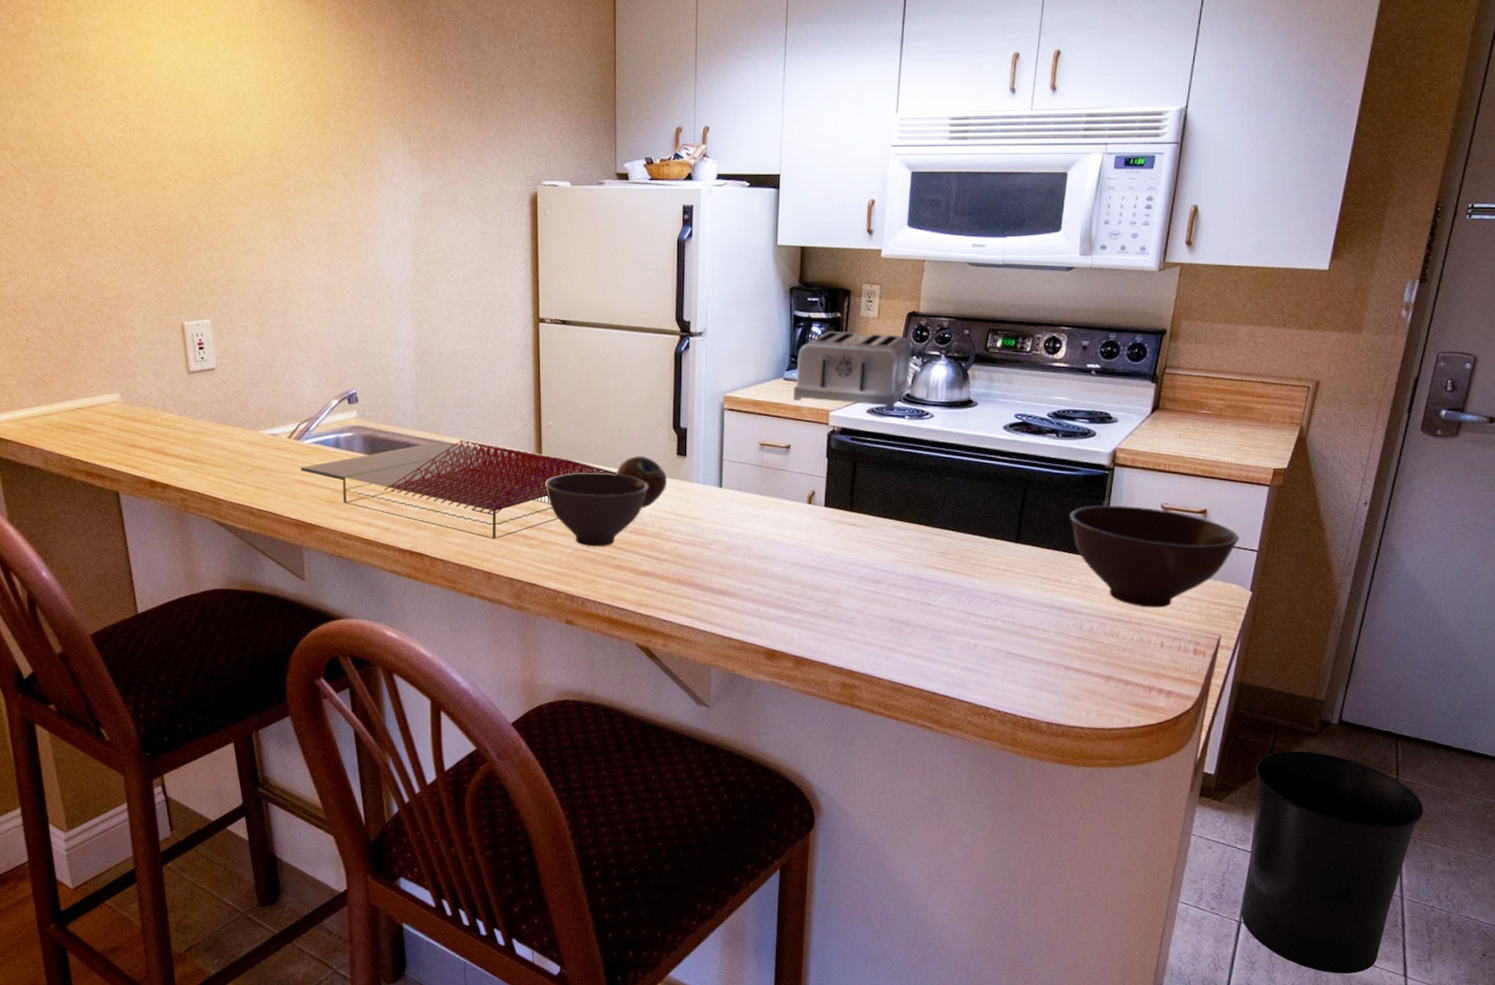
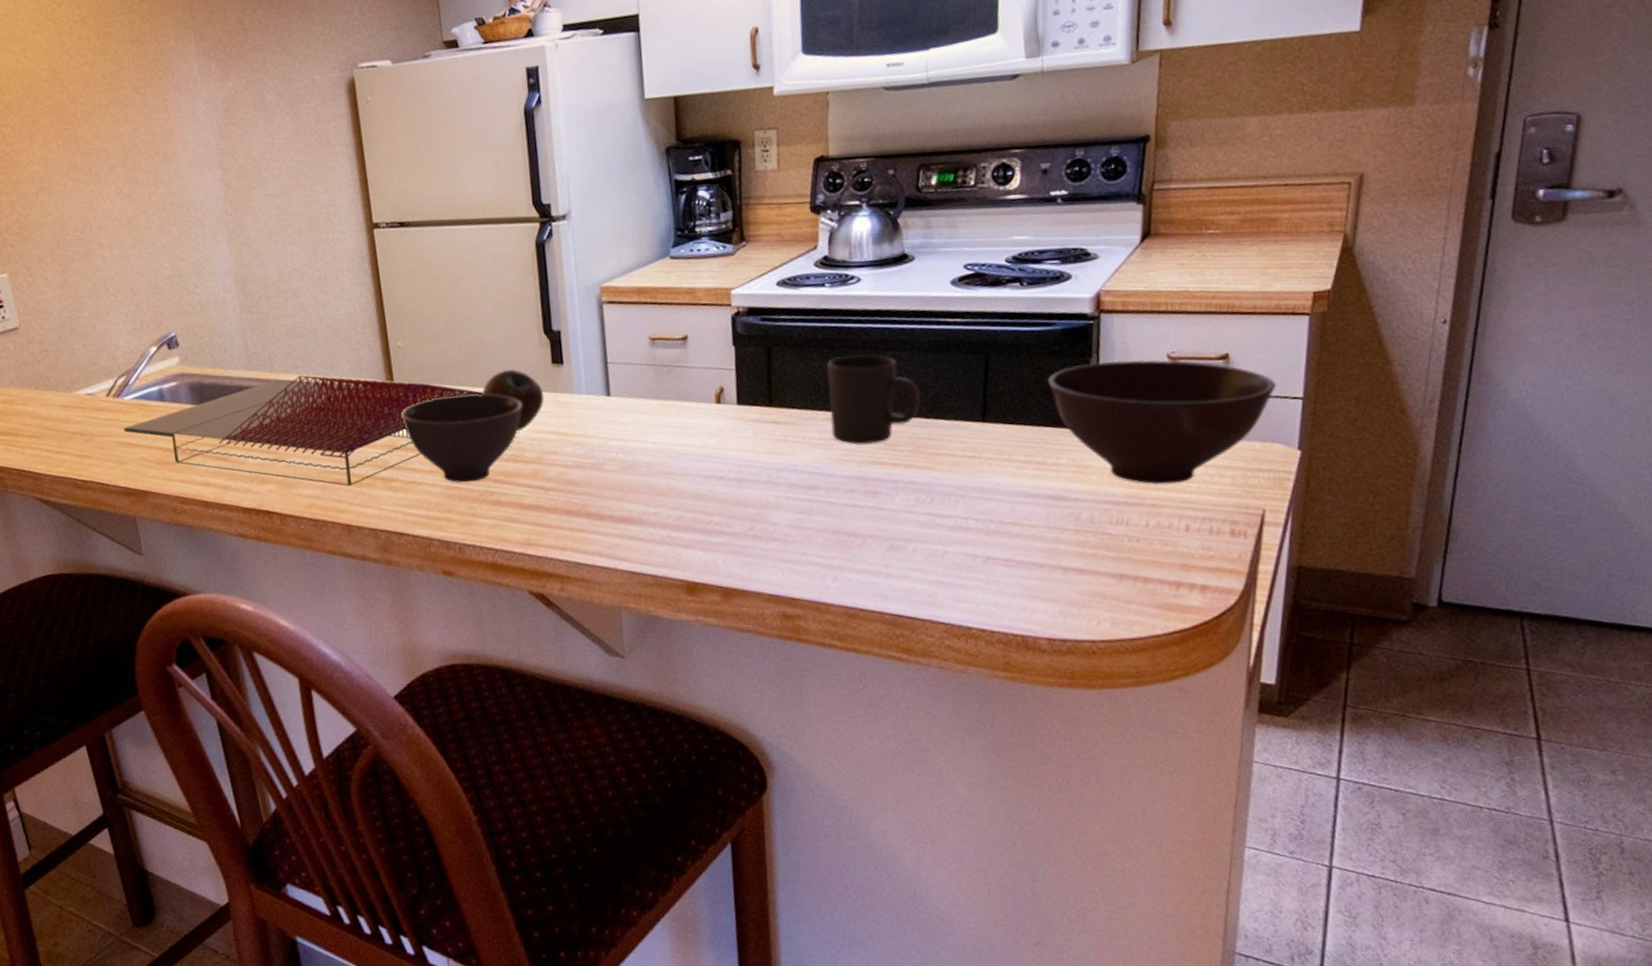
toaster: present [792,330,913,409] -> none [683,187,830,283]
mug: none [897,476,970,550] -> present [826,354,920,444]
waste bin: present [1241,750,1424,974] -> none [1330,644,1570,923]

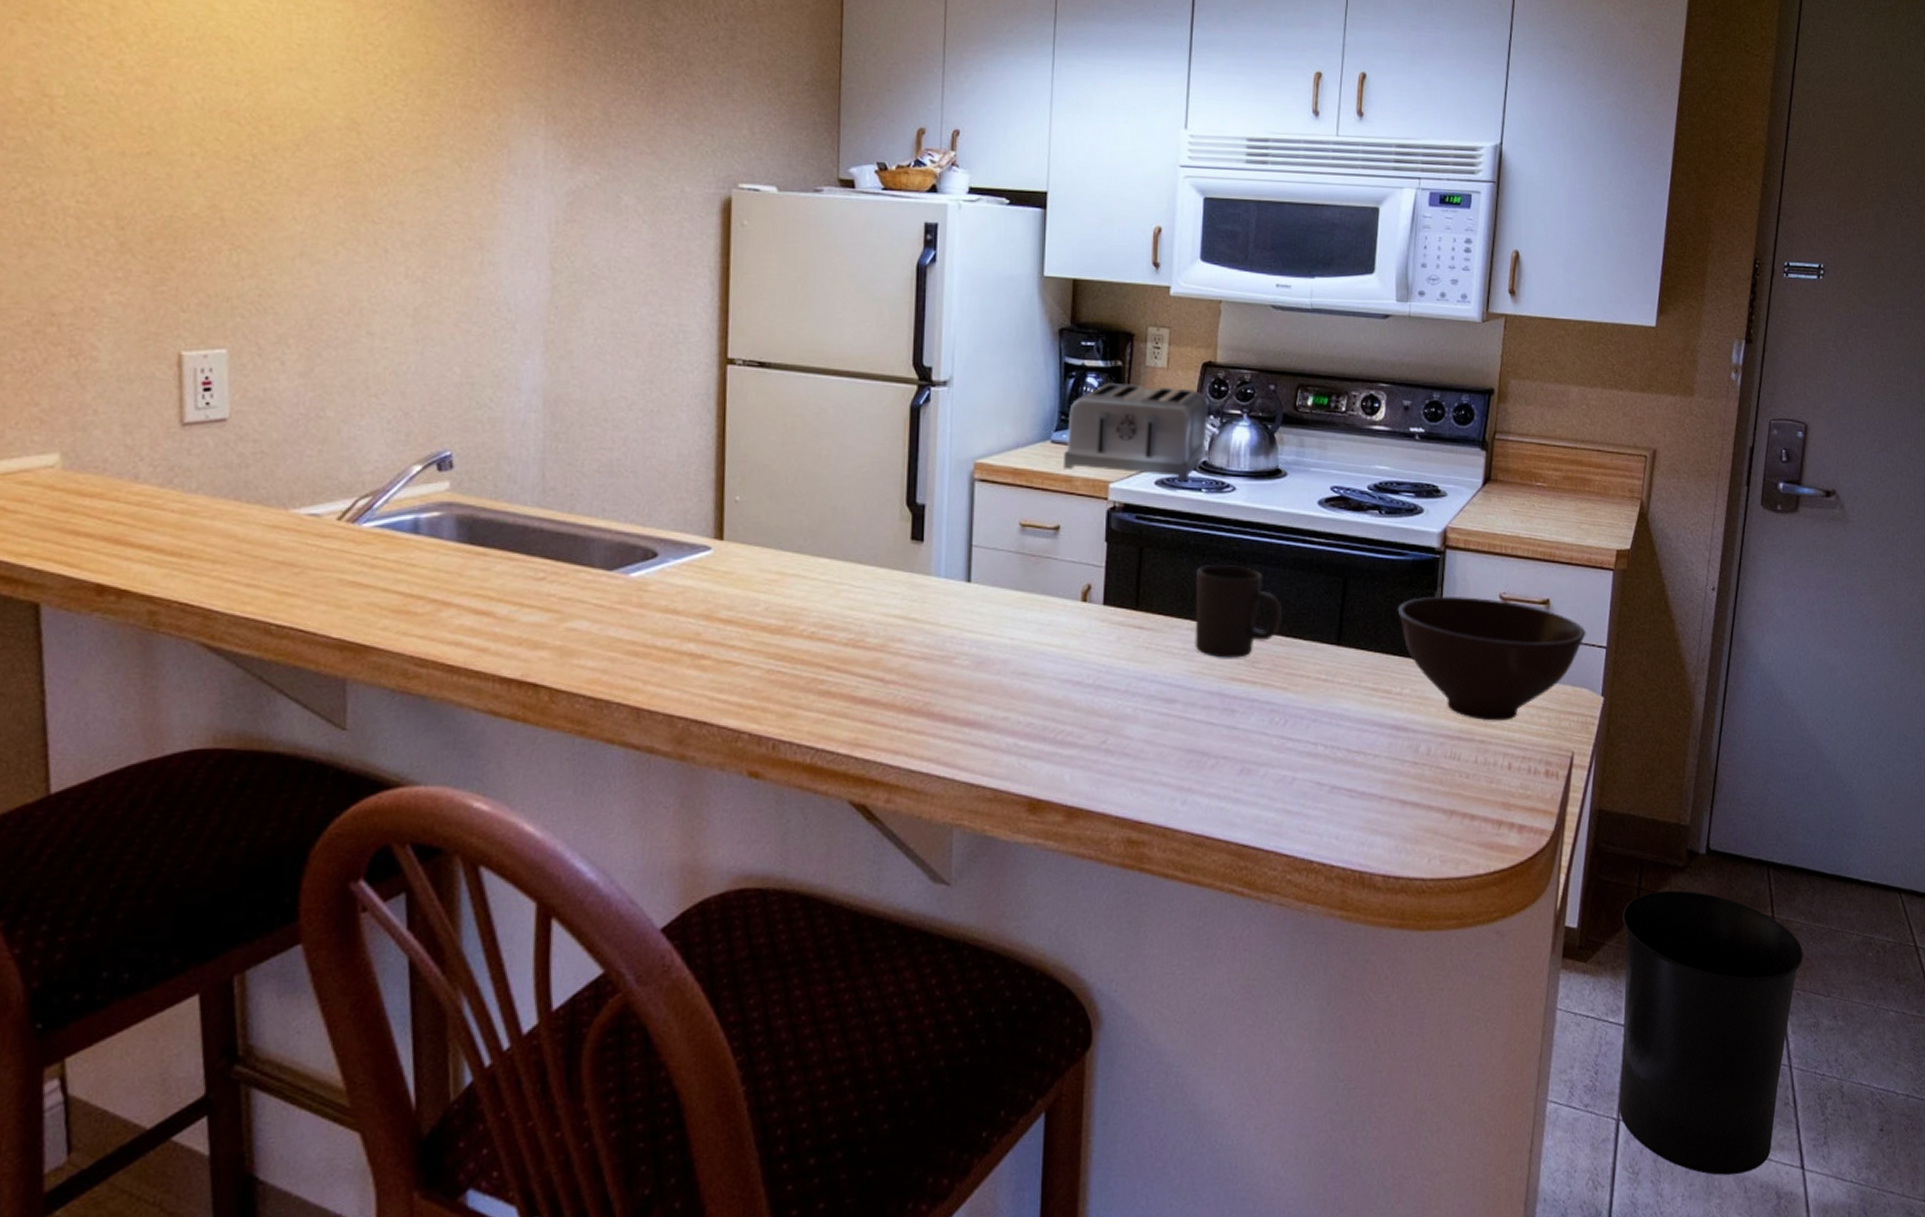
dish rack: present [124,375,483,486] -> none [353,521,827,660]
bowl: present [400,393,523,483] -> none [725,563,872,667]
fruit: present [481,369,545,431] -> none [825,540,898,611]
toaster: none [683,187,830,283] -> present [1062,382,1210,480]
waste bin: none [1330,644,1570,923] -> present [1619,890,1803,1175]

